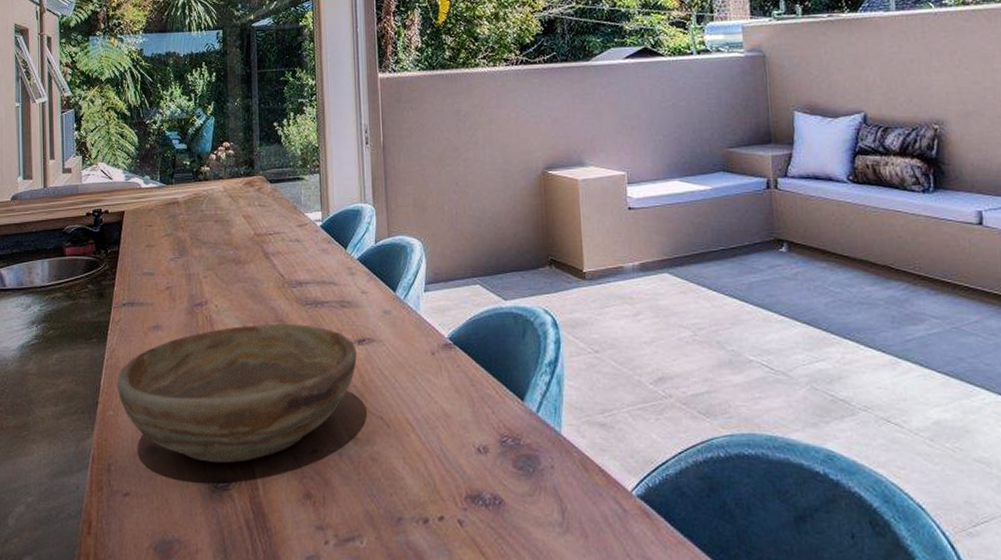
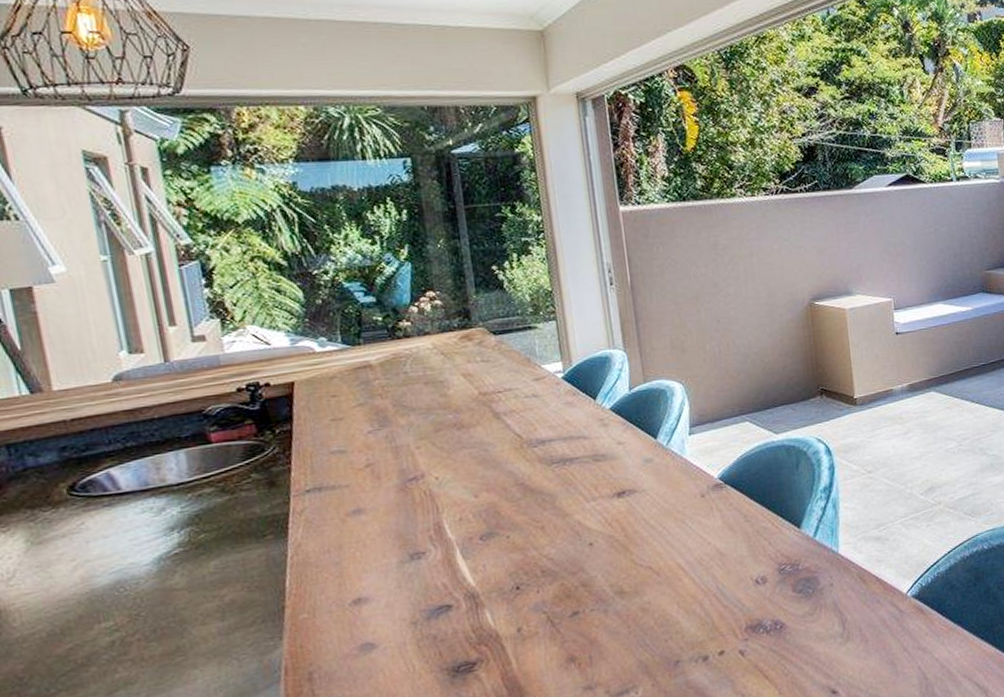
bowl: present [117,323,357,463] -> none [308,485,618,648]

